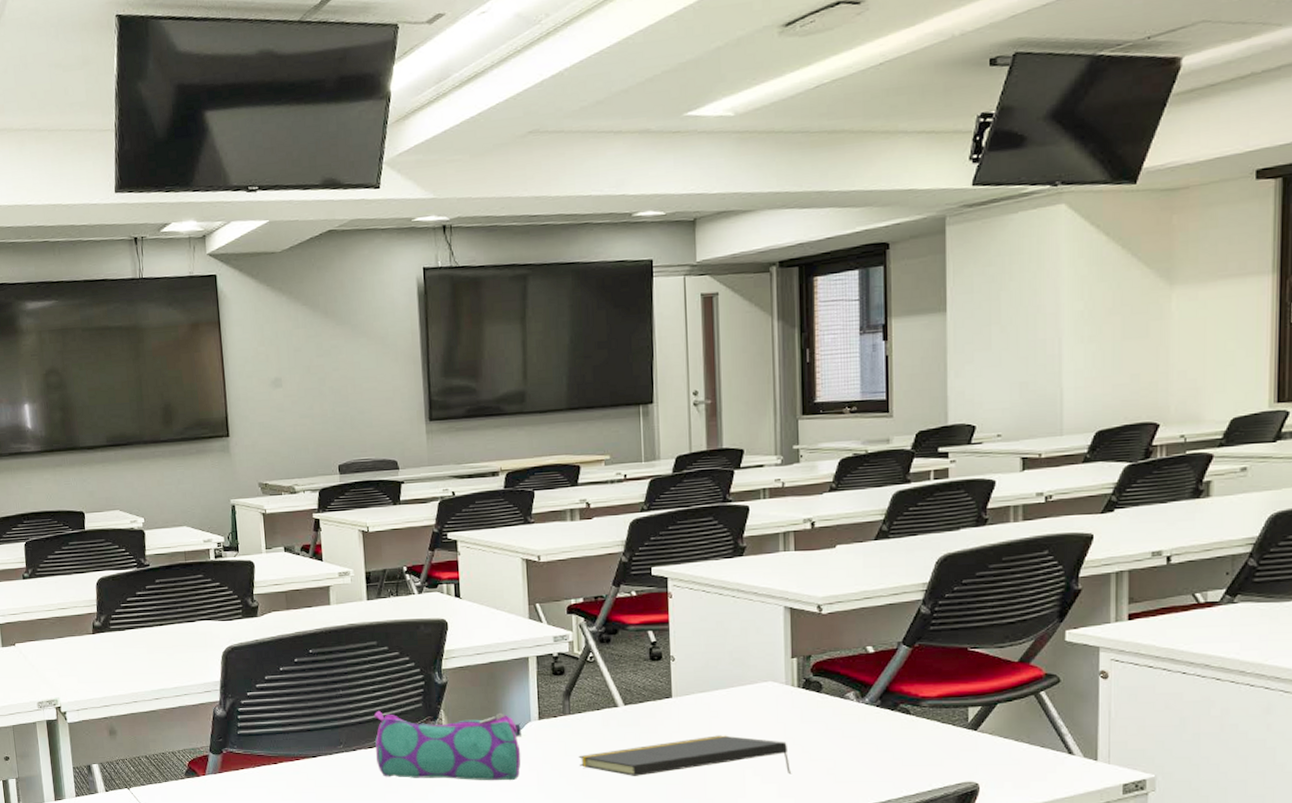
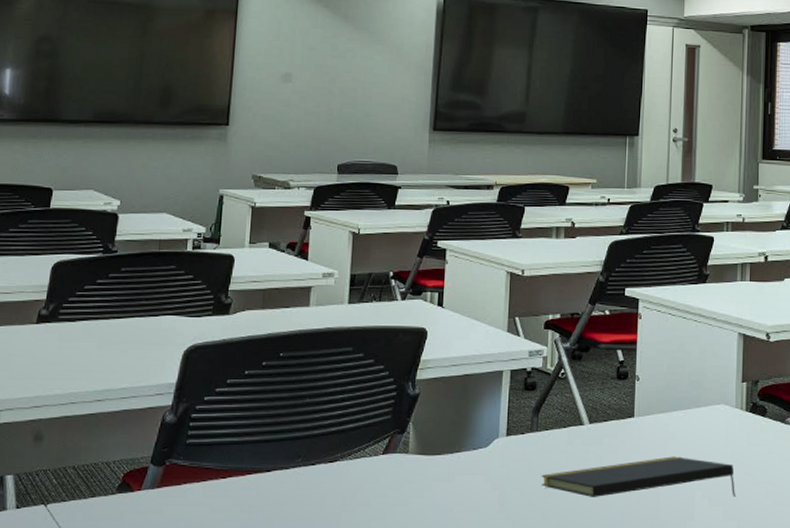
pencil case: present [373,710,523,781] -> none [335,421,489,501]

